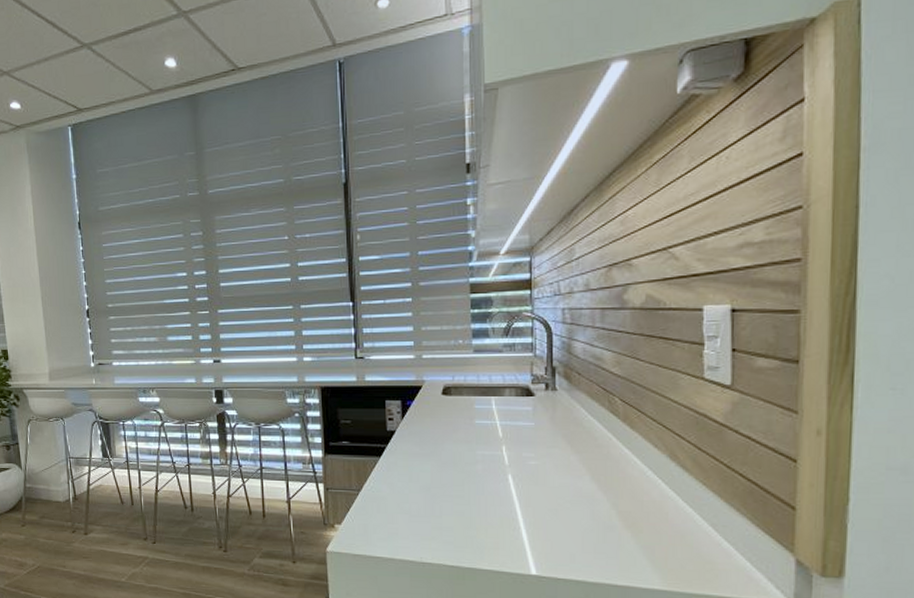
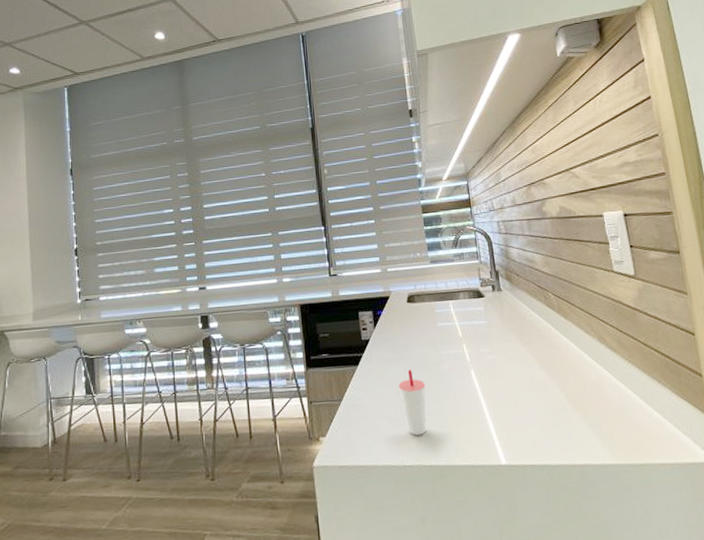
cup: none [424,466,455,535] -> present [398,369,427,436]

